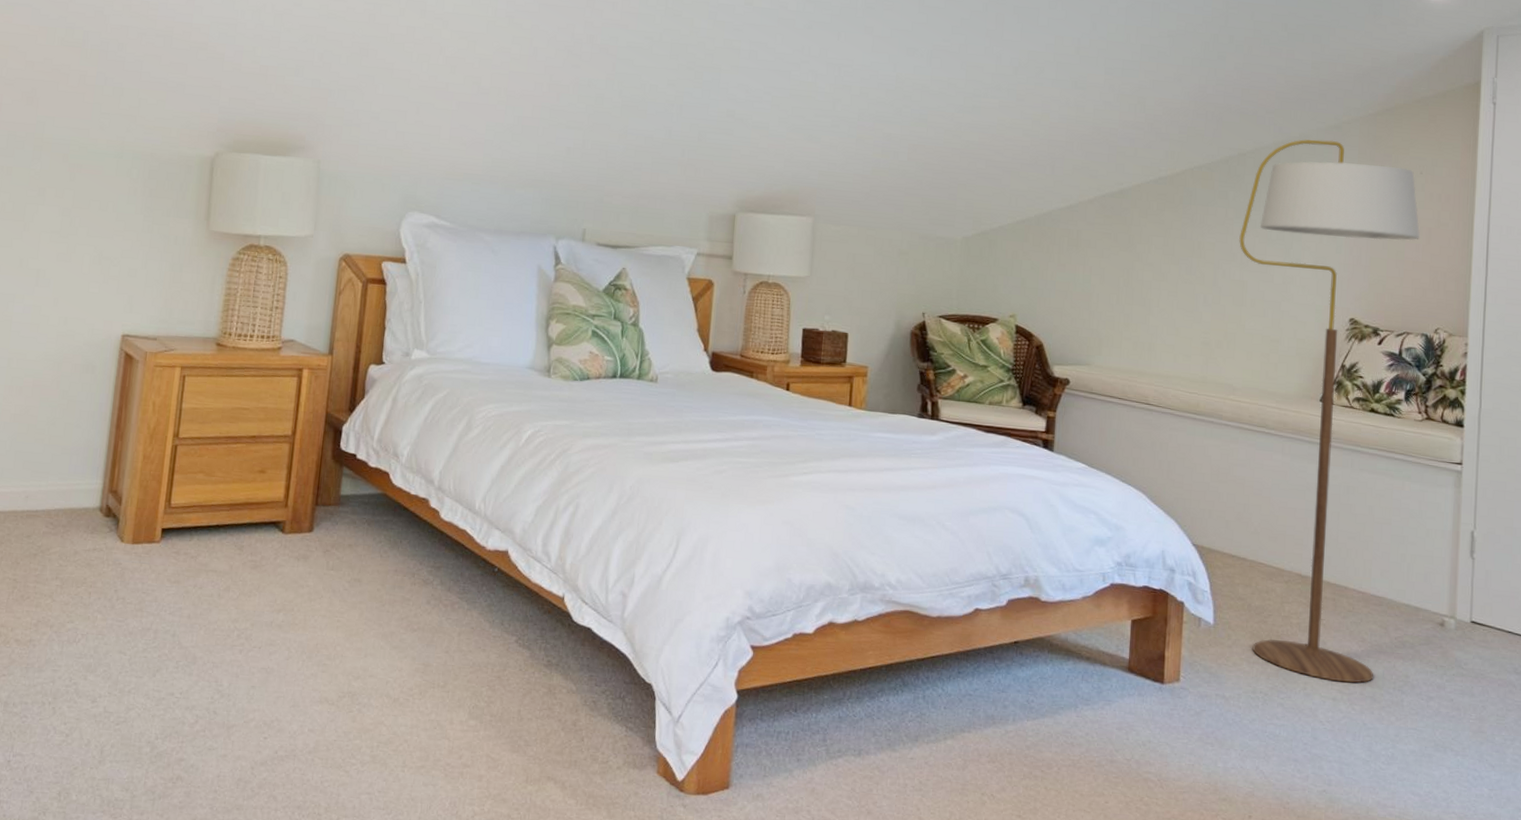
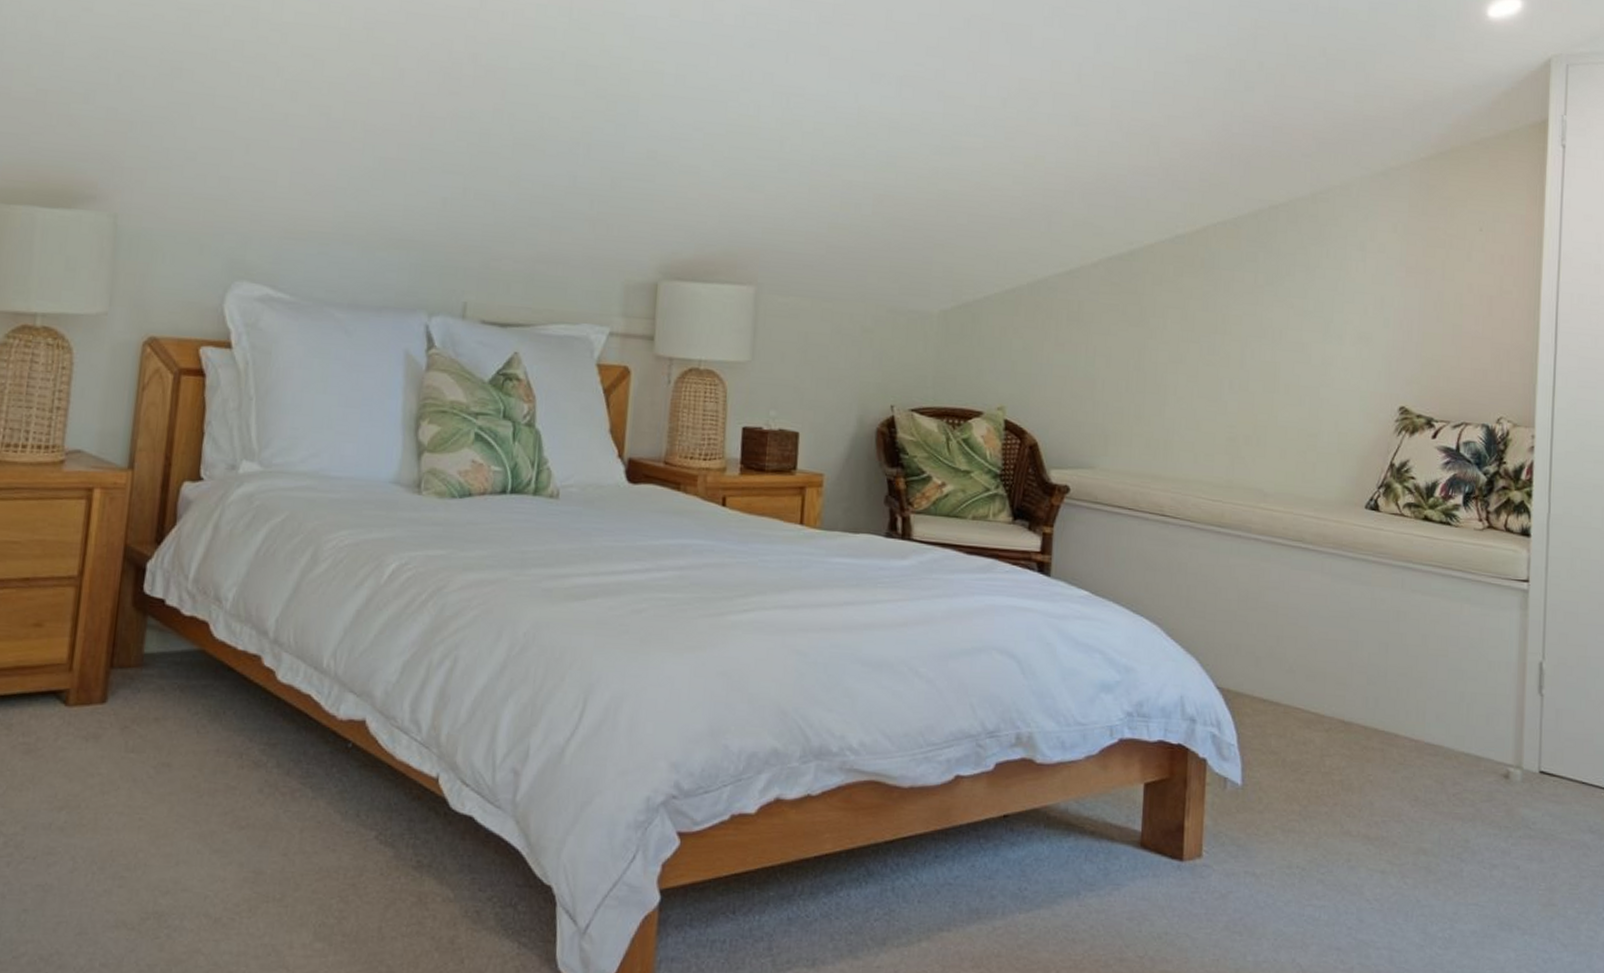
floor lamp: present [1239,139,1421,684] -> none [1270,189,1480,852]

